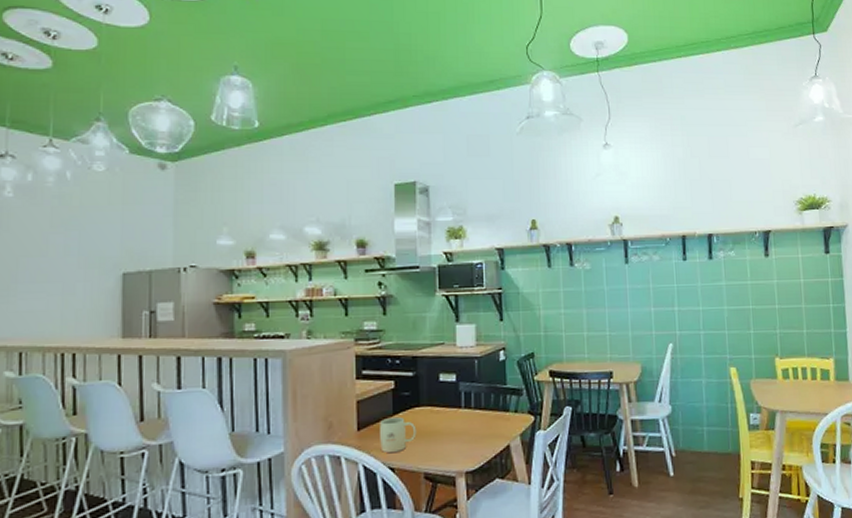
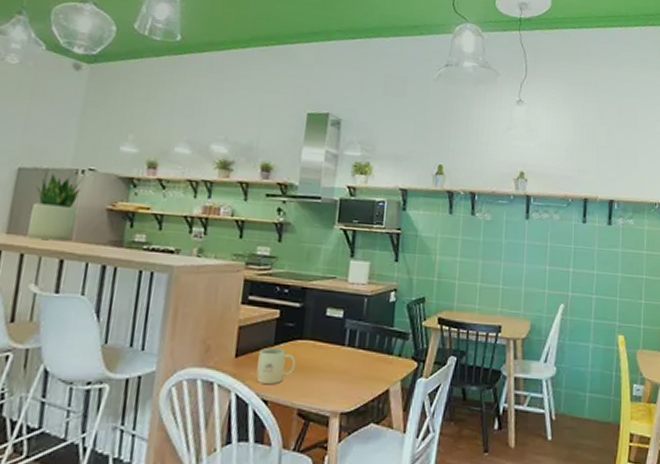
planter: none [142,274,187,341] -> present [27,173,84,242]

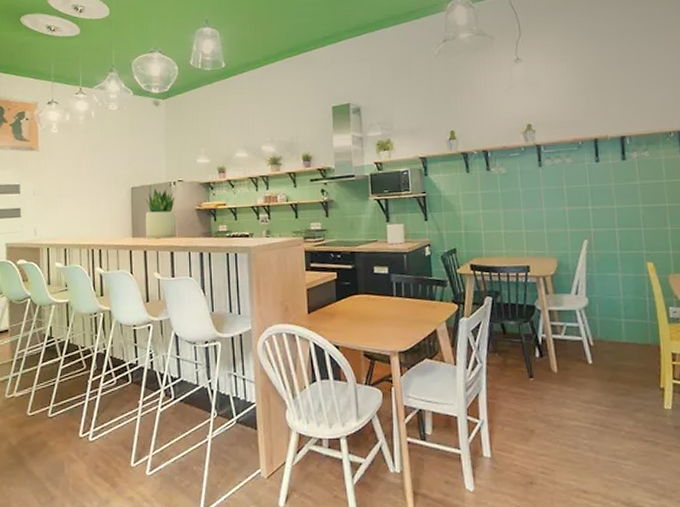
mug: present [256,347,296,385] -> none [325,302,356,334]

